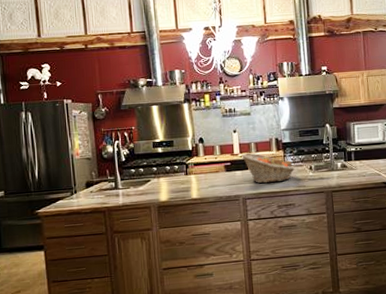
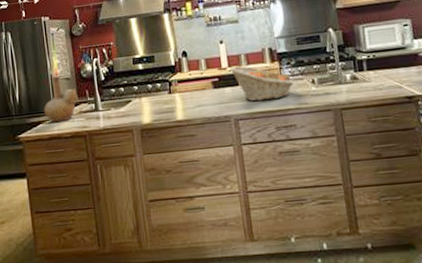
vase: none [64,155,99,199] -> present [44,75,79,123]

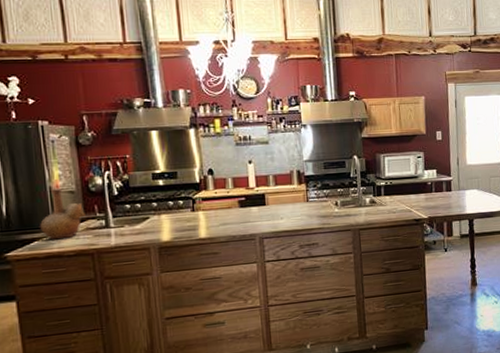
fruit basket: present [229,66,295,102] -> none [257,186,319,221]

